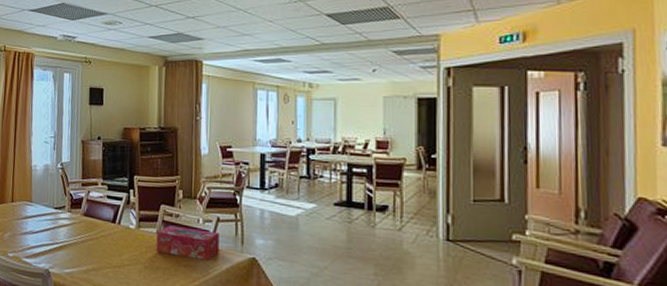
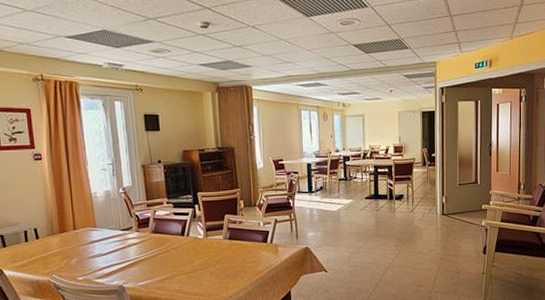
tissue box: present [156,225,220,260] -> none [223,230,279,256]

